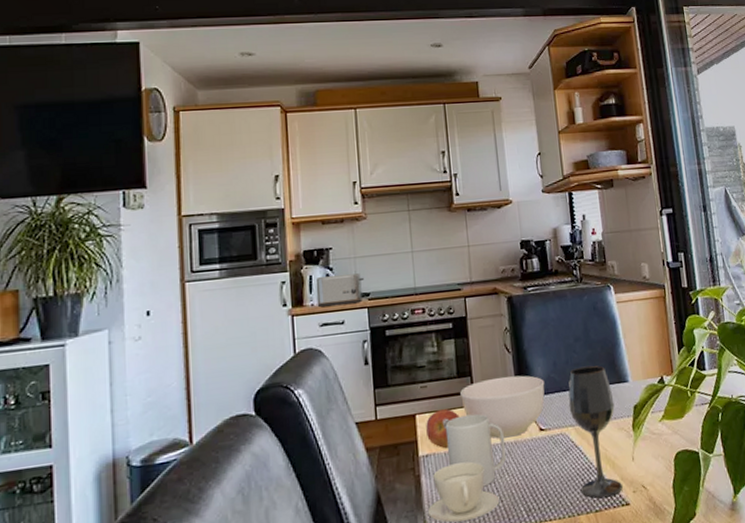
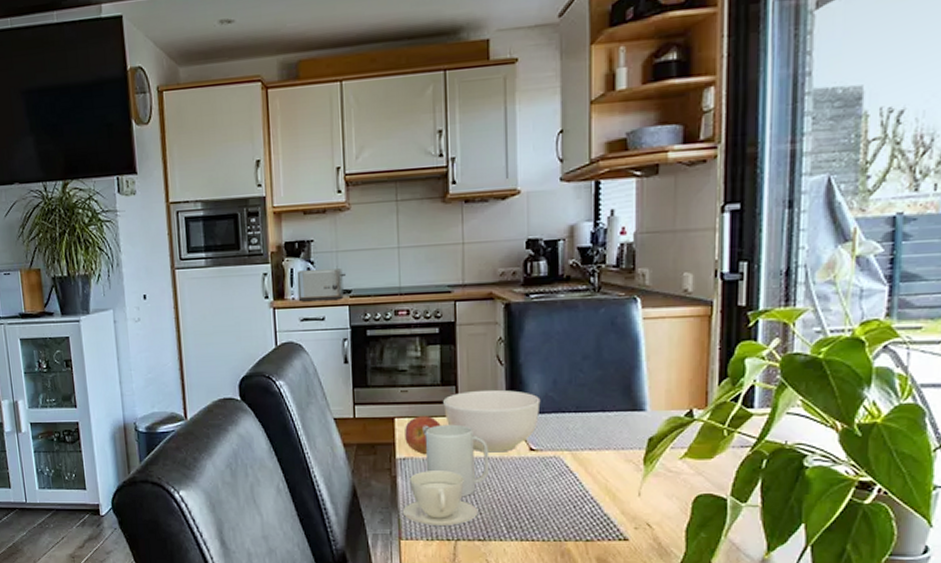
wine glass: present [568,365,623,498] -> none [567,388,624,529]

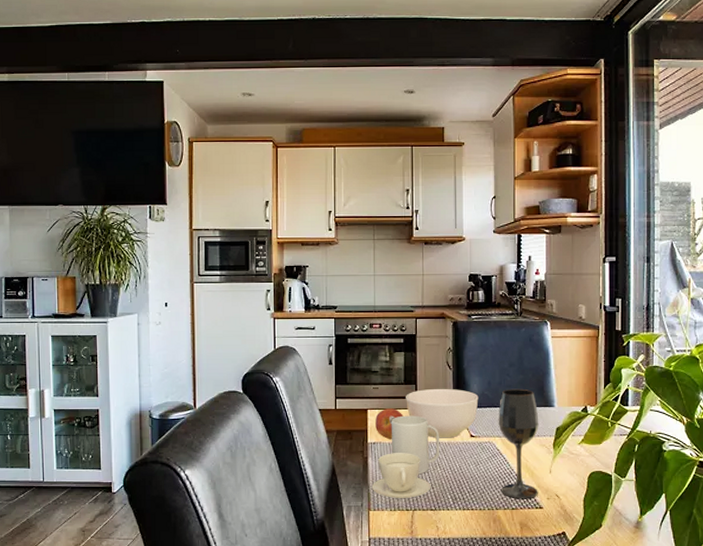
toaster: present [296,268,346,302] -> none [294,288,333,314]
wine glass: none [567,388,624,529] -> present [498,388,539,499]

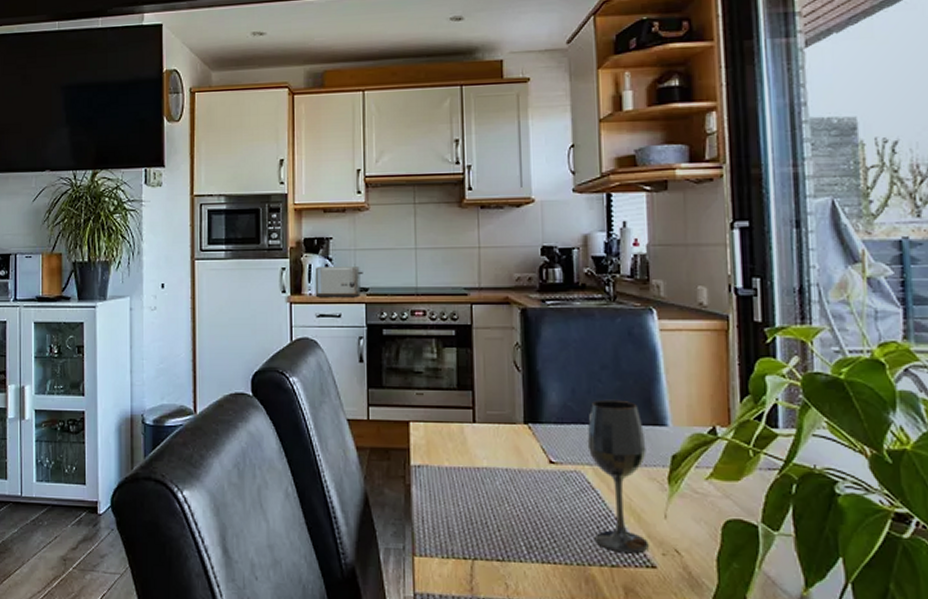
toaster: none [294,288,333,314] -> present [314,266,363,298]
teacup: present [371,453,431,498] -> none [416,480,497,543]
fruit: present [375,408,404,440] -> none [420,421,457,463]
mug: present [391,415,440,475] -> none [440,431,508,512]
bowl: present [406,388,479,438] -> none [460,396,559,464]

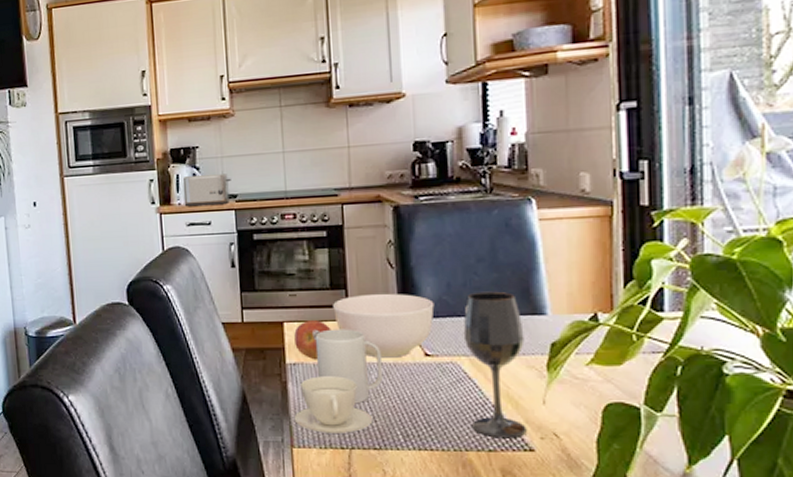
teacup: none [416,480,497,543] -> present [293,376,373,433]
fruit: none [420,421,457,463] -> present [294,320,331,360]
mug: none [440,431,508,512] -> present [314,329,384,404]
bowl: none [460,396,559,464] -> present [333,293,435,358]

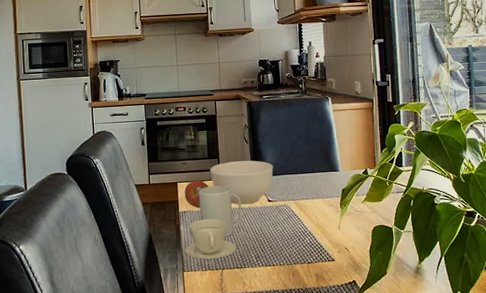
toaster: present [182,174,231,207] -> none [108,79,142,103]
wine glass: present [463,291,527,439] -> none [291,157,330,254]

